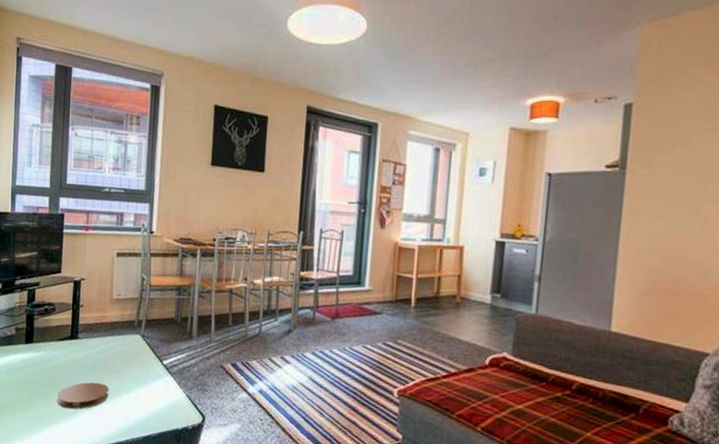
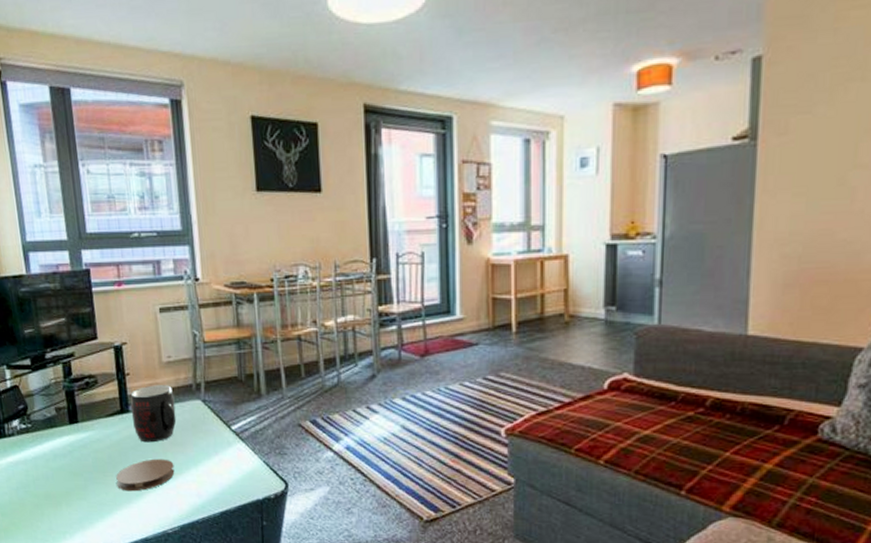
mug: none [79,317,118,368] -> present [130,385,177,443]

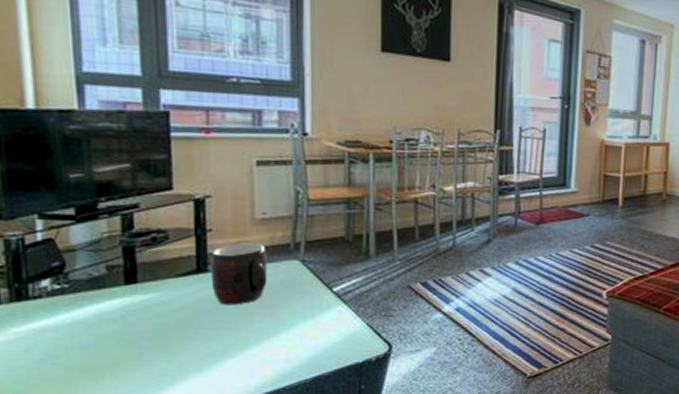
coaster: present [116,458,175,492] -> none [184,322,261,359]

